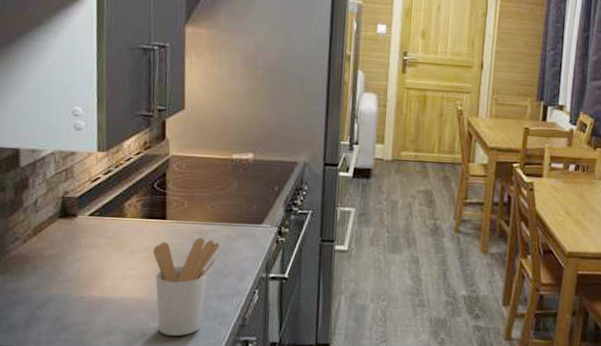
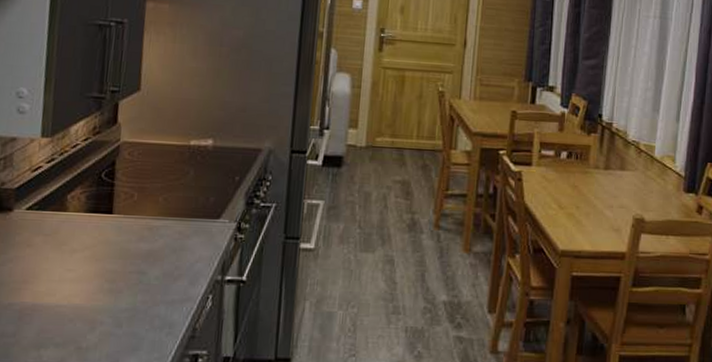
utensil holder: present [152,238,220,336] -> none [95,234,172,349]

